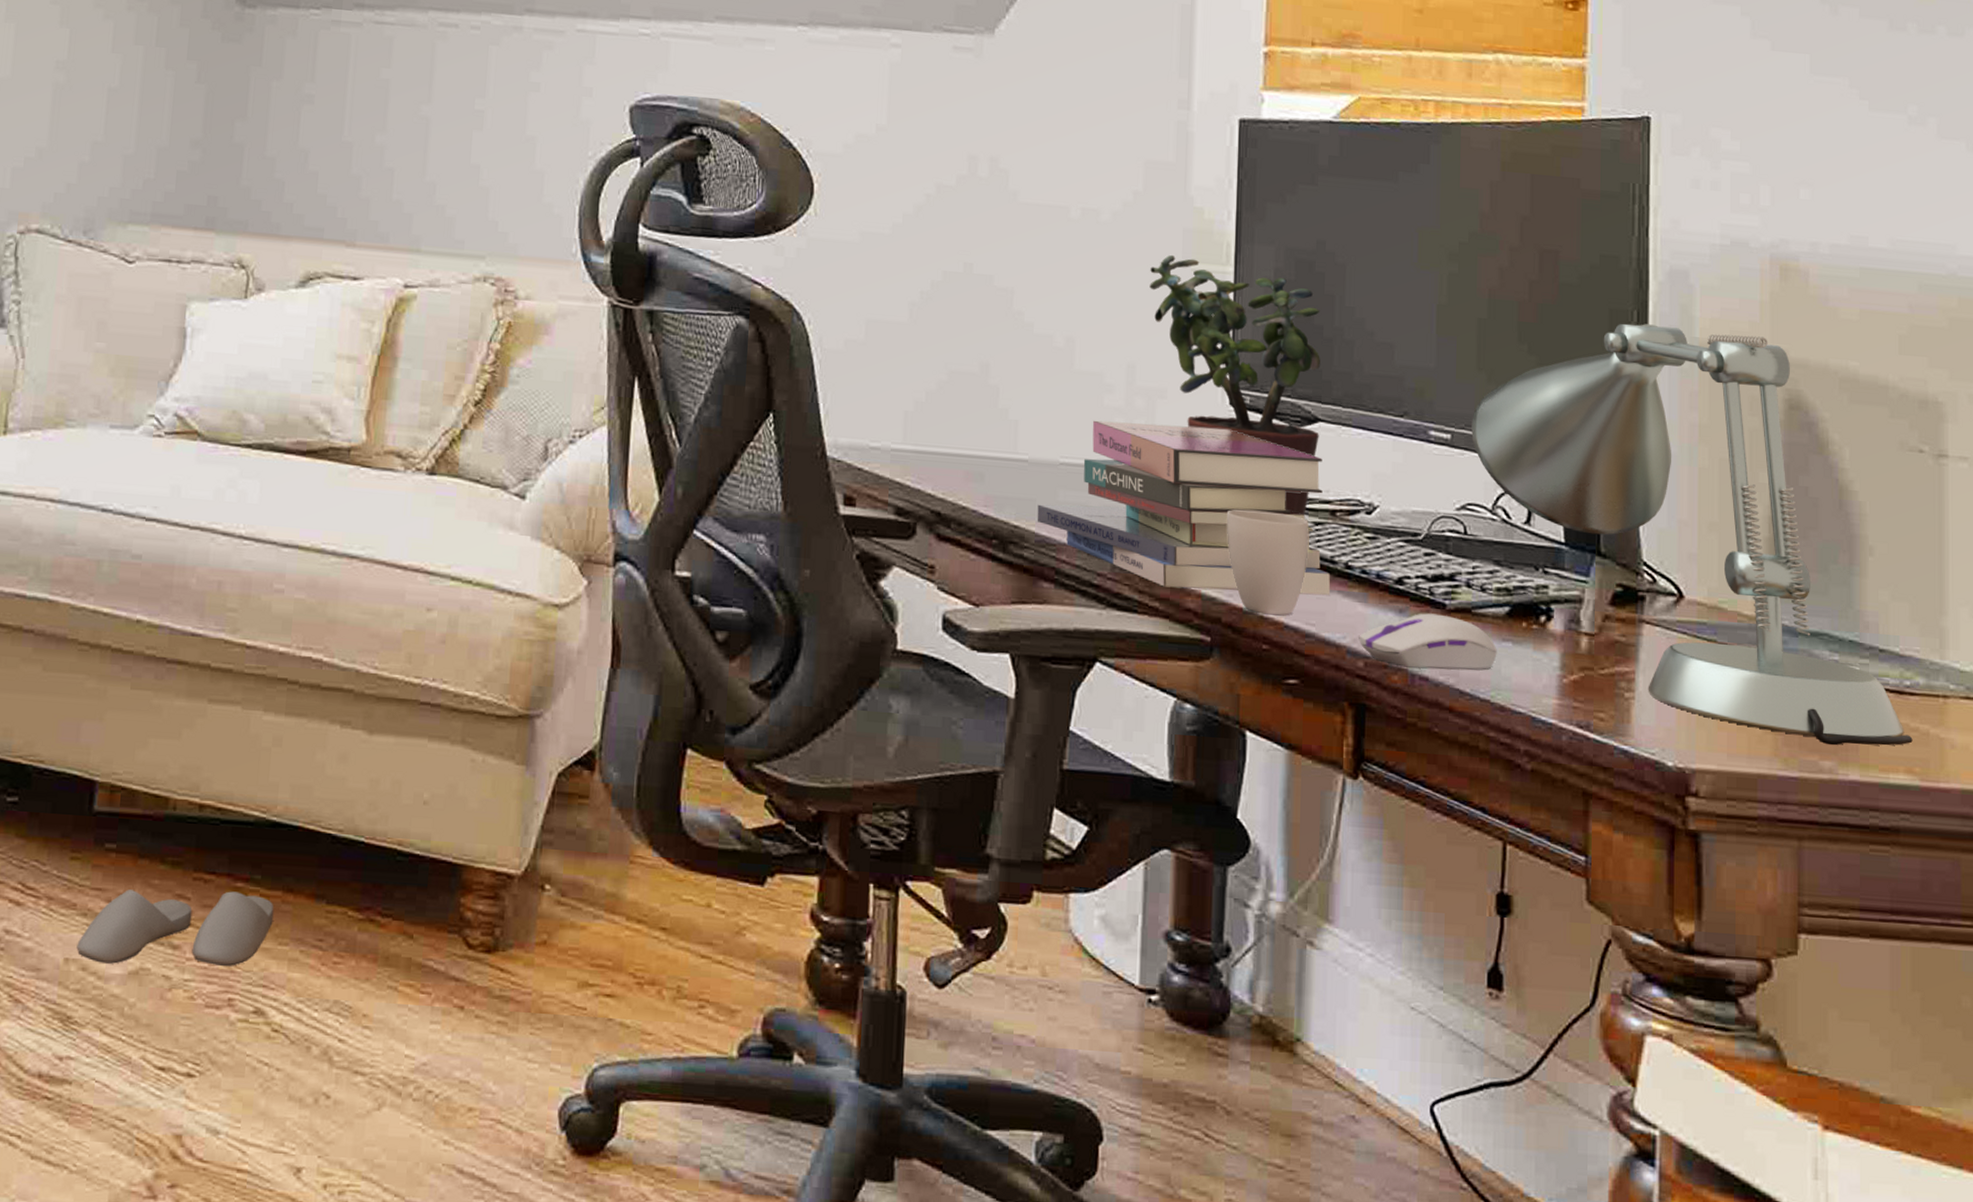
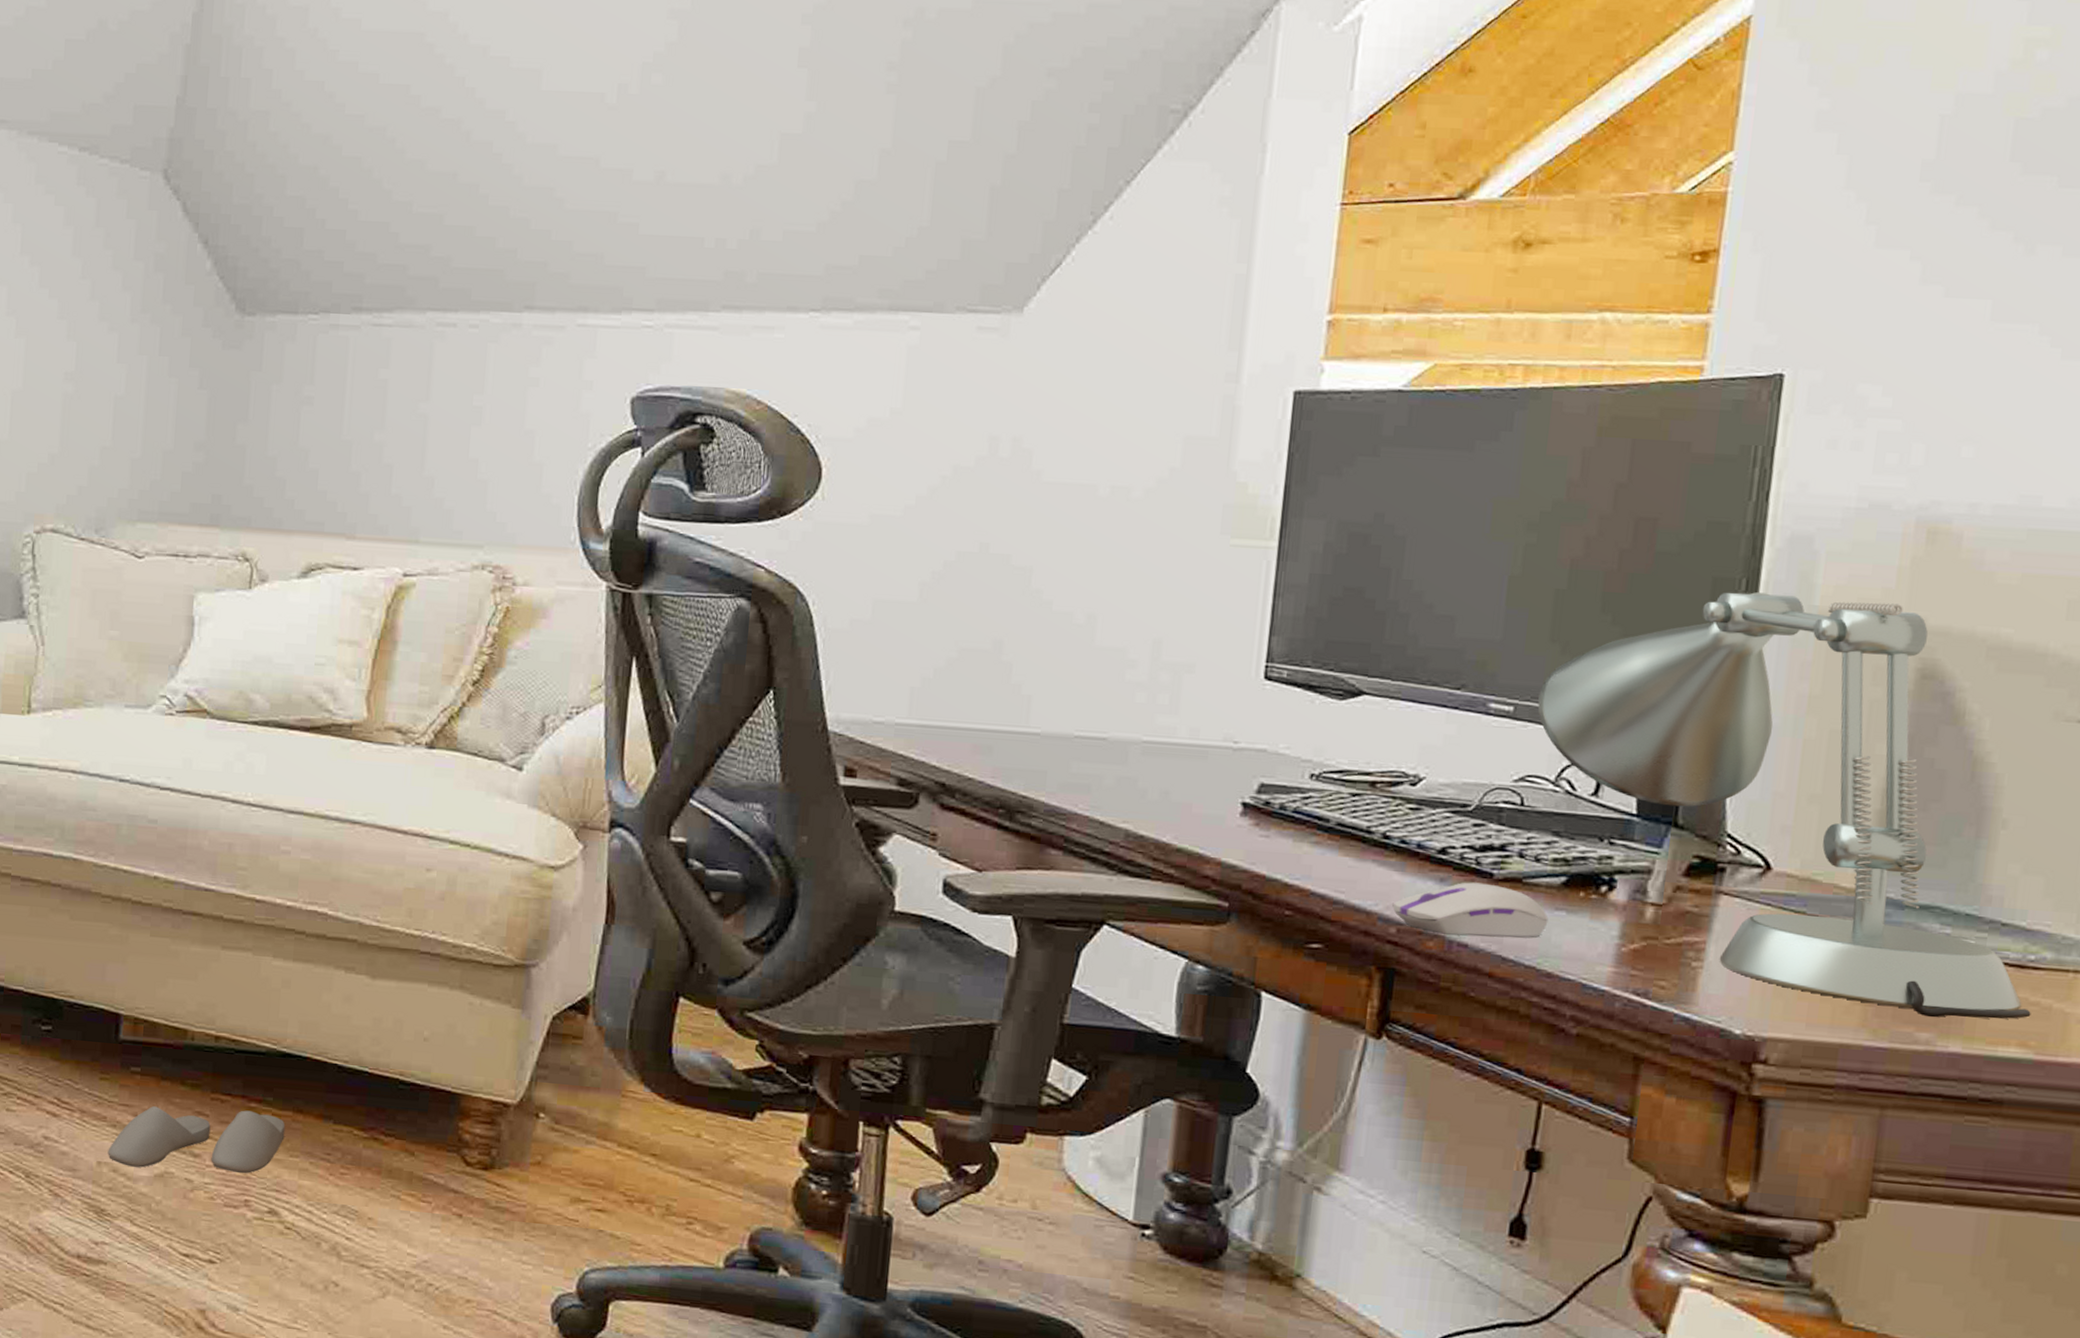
books: present [1037,420,1331,596] -> none [1047,694,1365,865]
potted plant: present [1149,254,1320,516] -> none [1182,530,1372,787]
mug: present [1226,509,1309,616] -> none [1252,780,1345,884]

